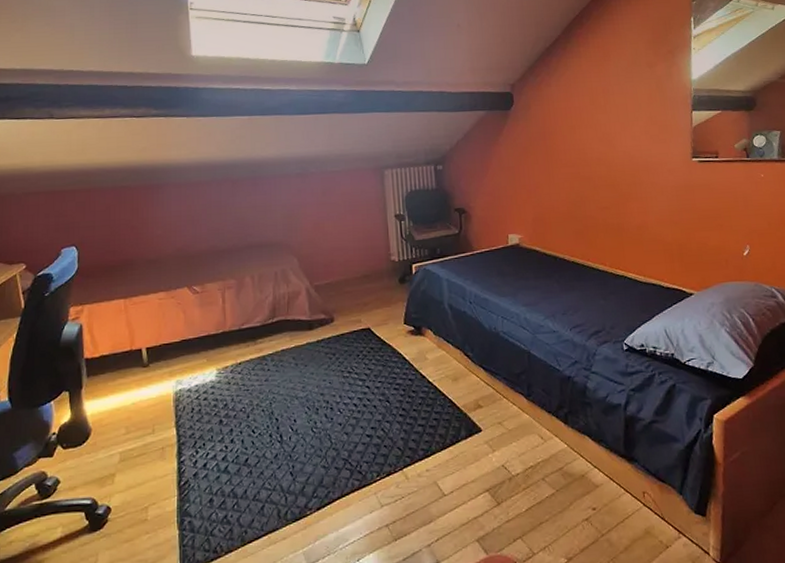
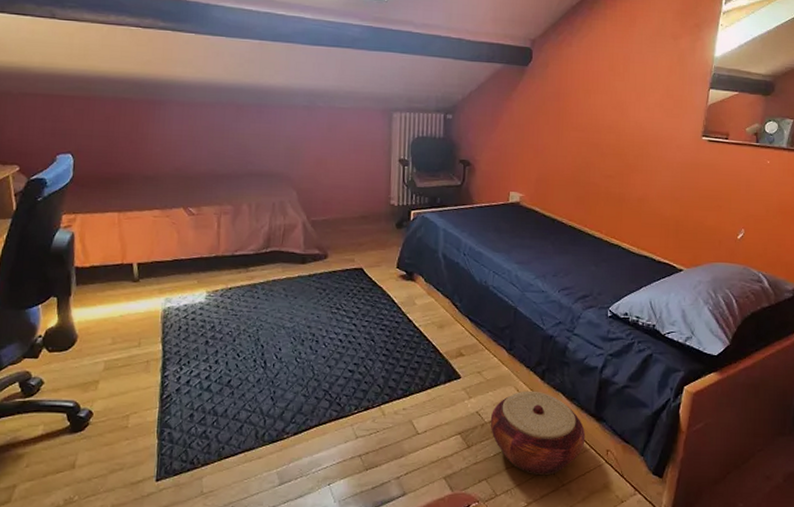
woven basket: none [517,436,619,528] -> present [490,390,586,476]

